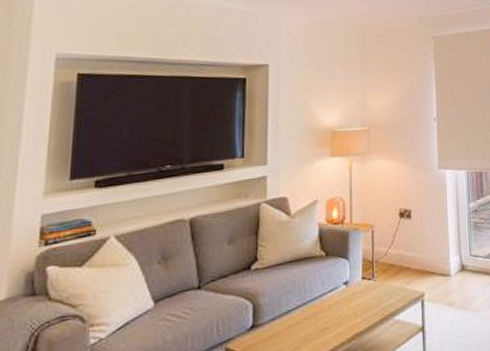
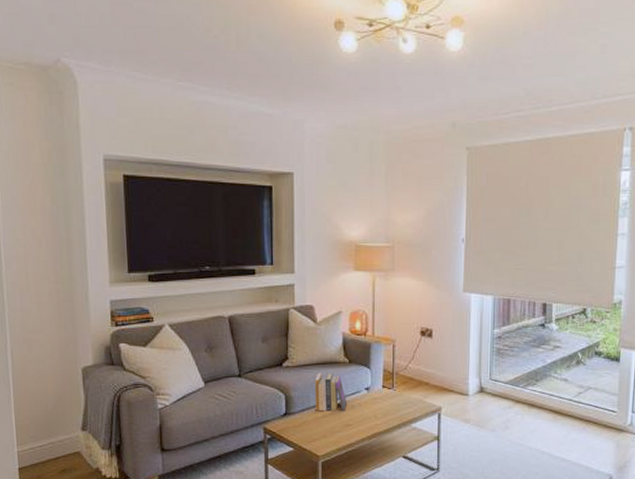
books: none [287,270,323,318] -> present [314,372,347,412]

